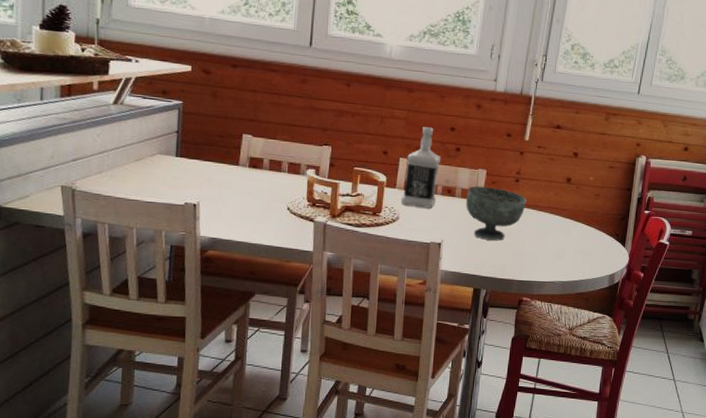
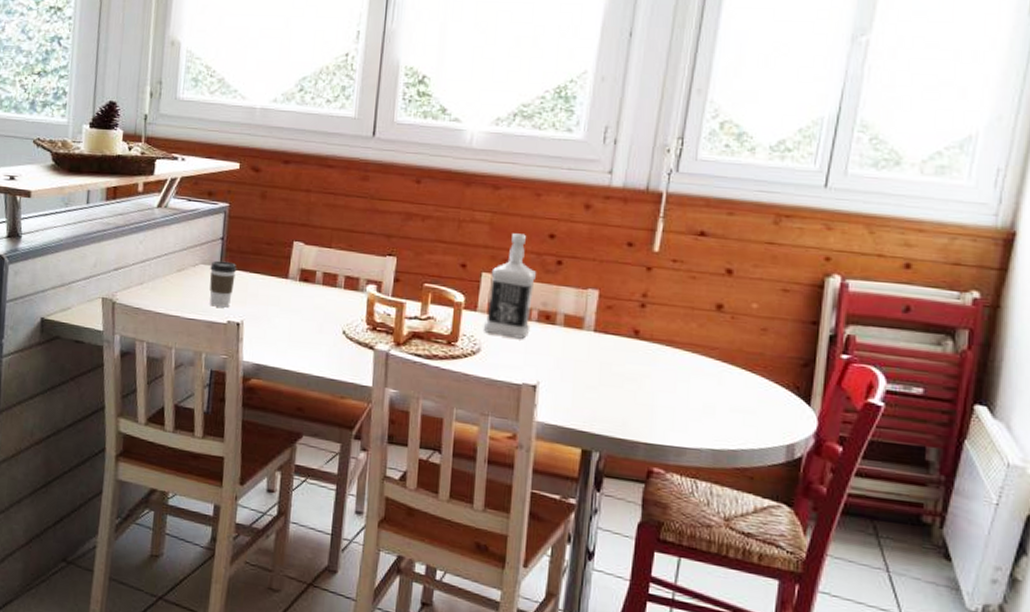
coffee cup: none [166,151,192,191] -> present [209,260,237,308]
bowl: present [466,186,526,241] -> none [571,311,657,387]

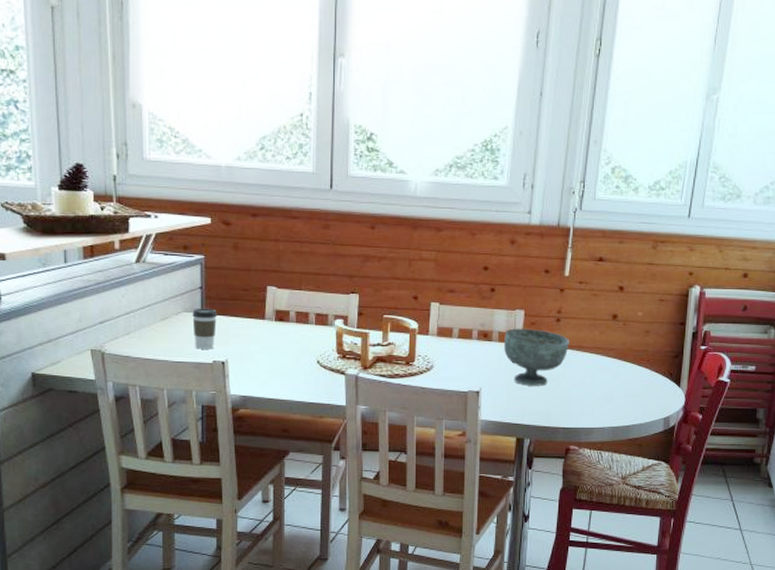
bottle: present [483,233,537,339] -> none [434,268,476,355]
bowl: none [571,311,657,387] -> present [504,328,569,386]

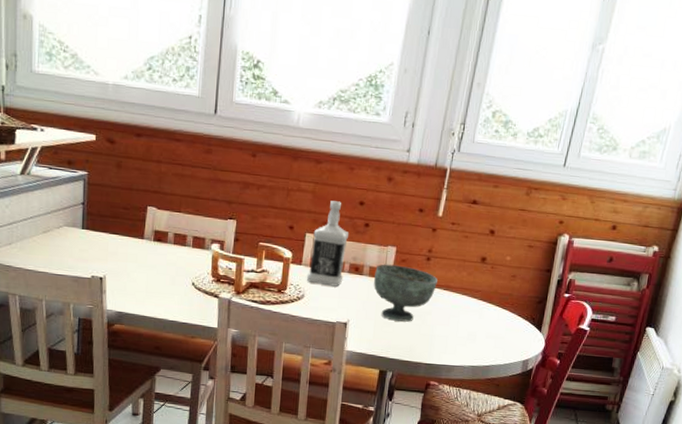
coffee cup: present [192,308,218,349] -> none [73,223,98,264]
bottle: none [434,268,476,355] -> present [306,201,350,287]

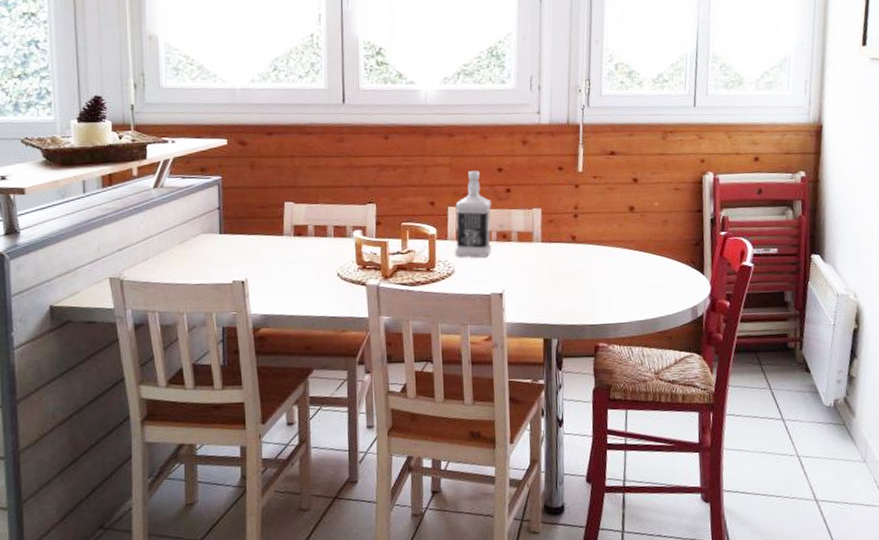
bowl: present [374,264,438,322] -> none [523,226,589,285]

